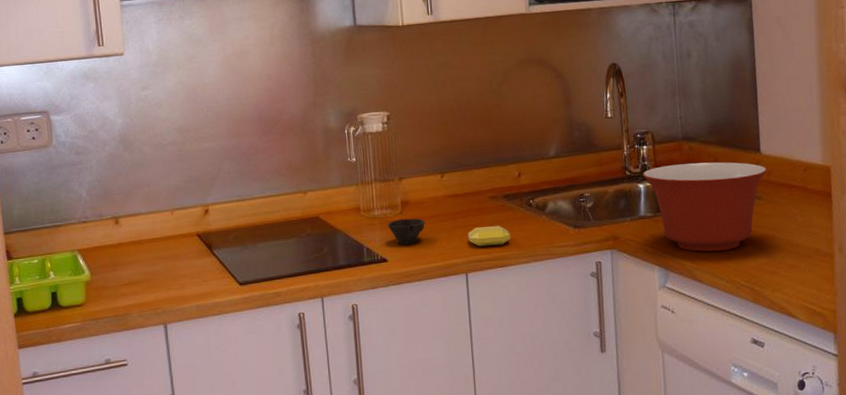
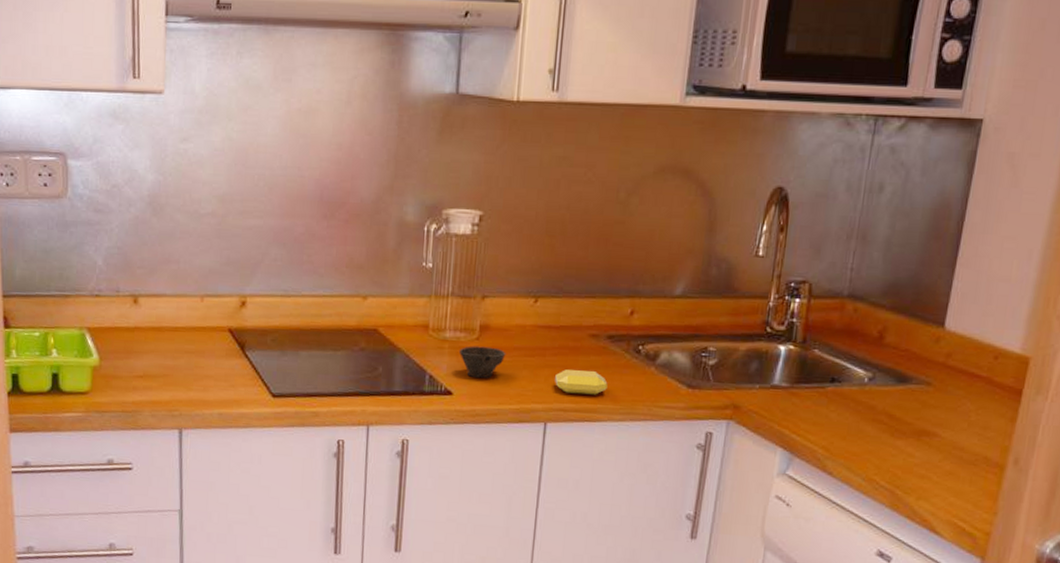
mixing bowl: present [643,162,767,252] -> none [787,327,947,442]

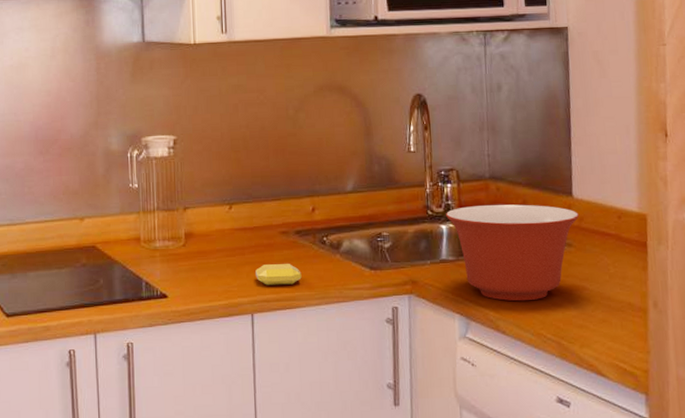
cup: present [458,346,506,379] -> none [169,251,211,281]
mixing bowl: none [787,327,947,442] -> present [446,204,579,302]

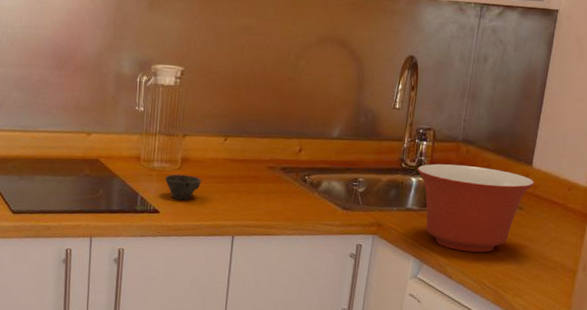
cup: none [169,251,211,281] -> present [164,174,202,201]
soap bar: present [256,264,302,285] -> none [240,194,282,214]

